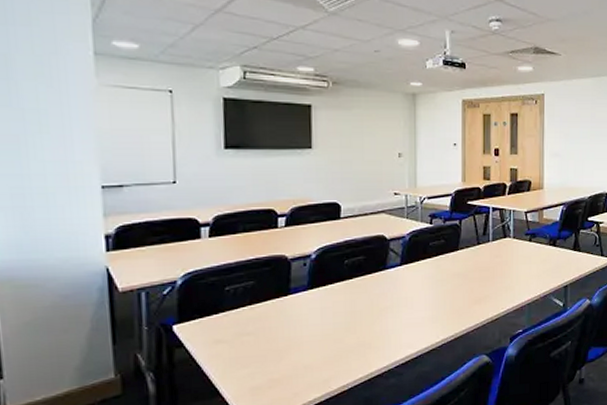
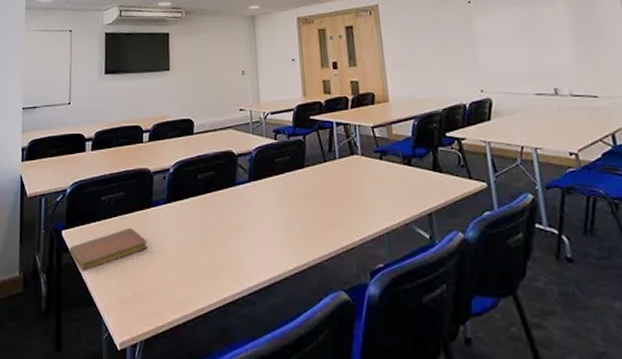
notebook: none [184,317,285,365] -> present [69,228,147,271]

